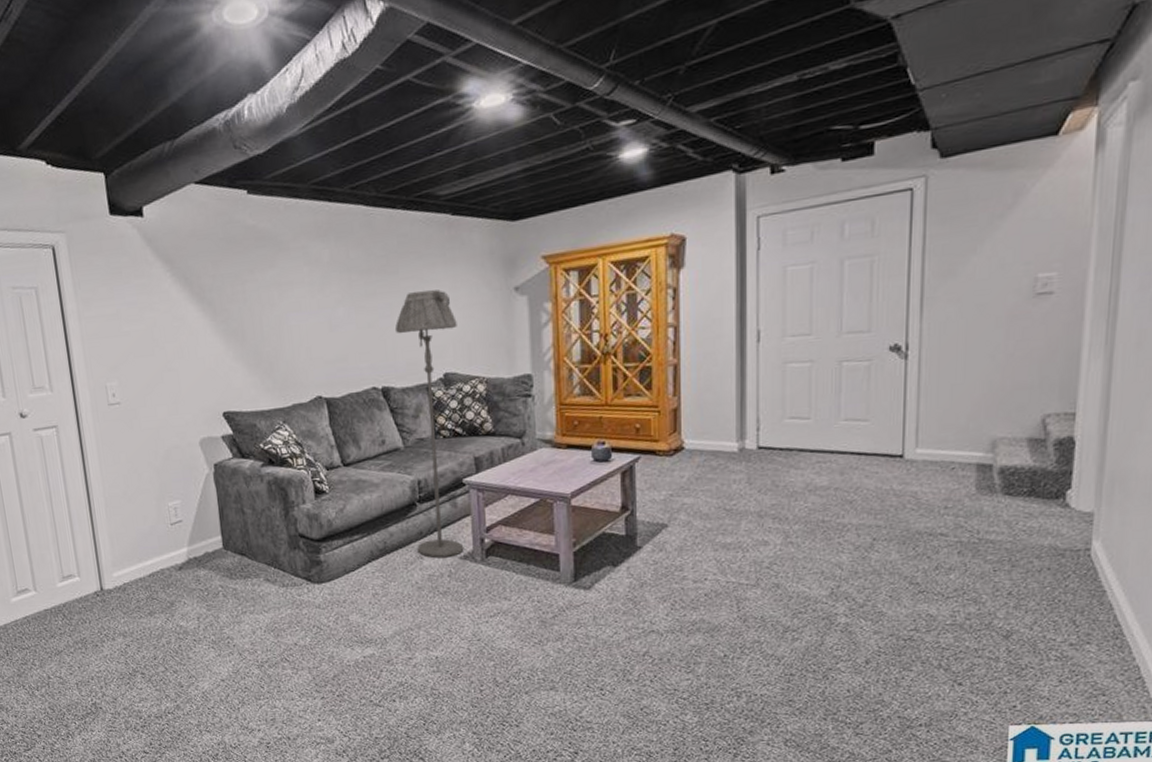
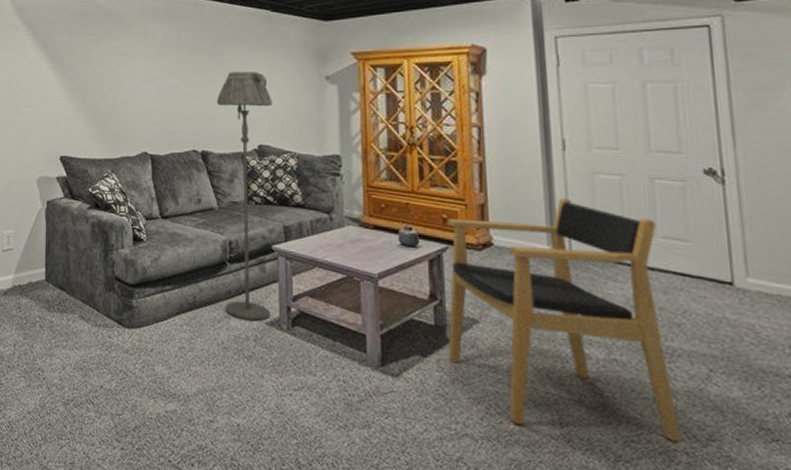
armchair: none [638,392,841,615] -> present [447,198,680,442]

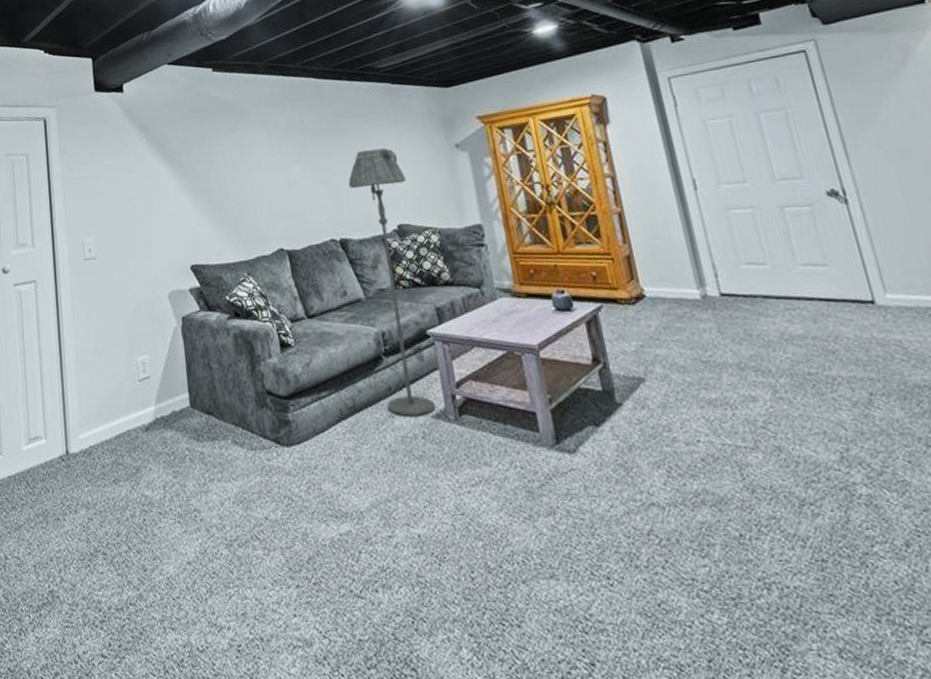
armchair: present [447,198,680,442] -> none [597,238,857,484]

